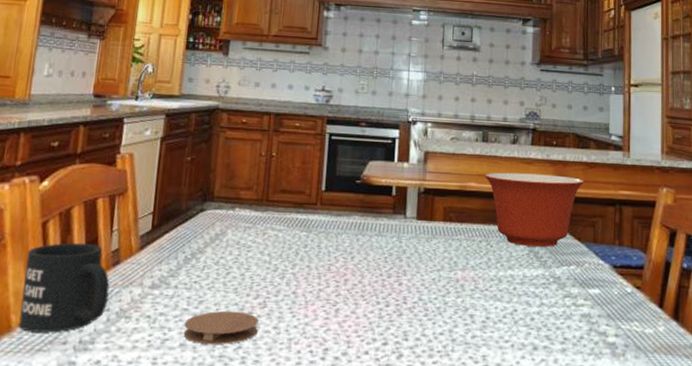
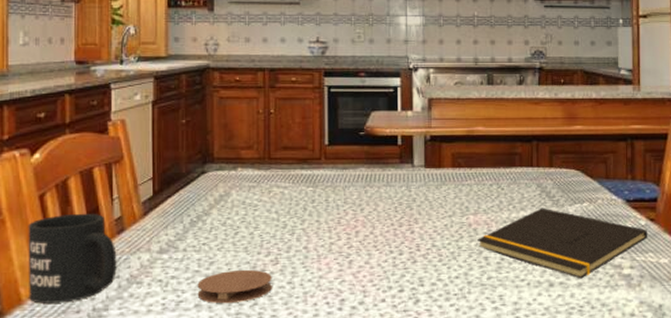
notepad: none [464,268,634,344] -> present [477,207,648,279]
mixing bowl: present [485,172,585,247] -> none [492,114,595,186]

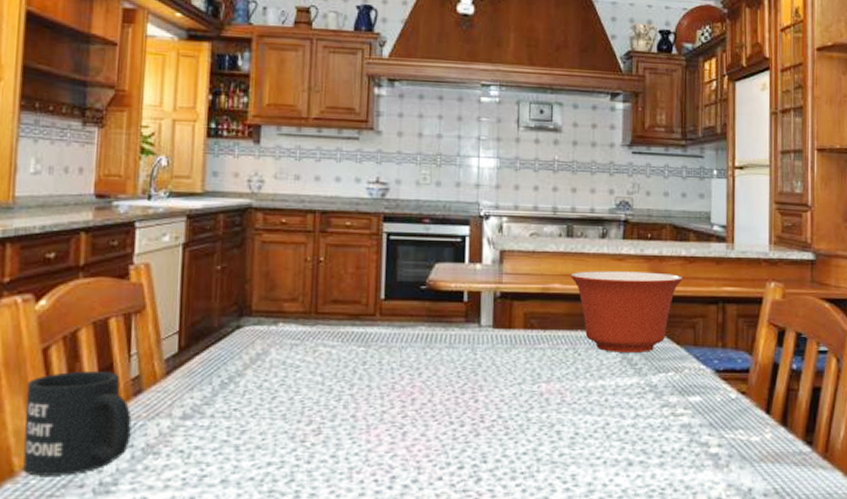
coaster: present [197,269,272,303] -> none [224,440,313,478]
notepad: present [477,207,648,279] -> none [549,376,739,458]
mixing bowl: none [492,114,595,186] -> present [570,271,683,352]

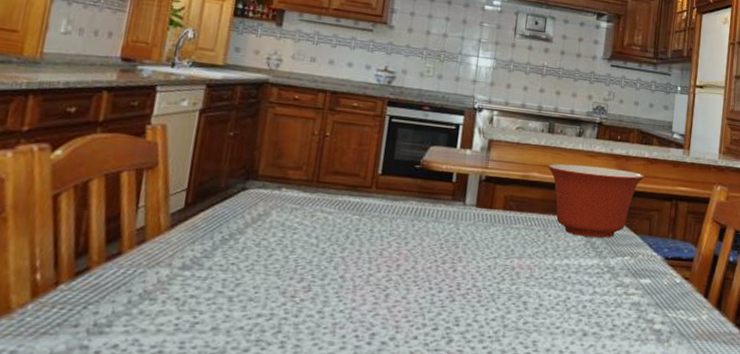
mug: present [23,370,132,476] -> none [20,218,133,315]

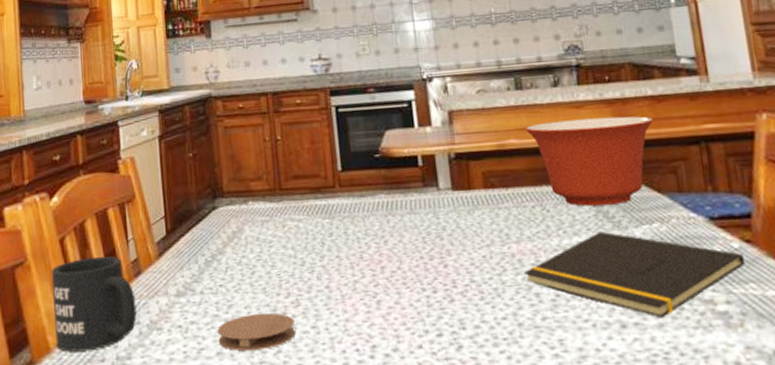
mug: none [20,218,133,315] -> present [51,256,137,352]
coaster: none [216,294,302,329] -> present [217,312,296,351]
notepad: none [519,257,682,331] -> present [524,231,746,318]

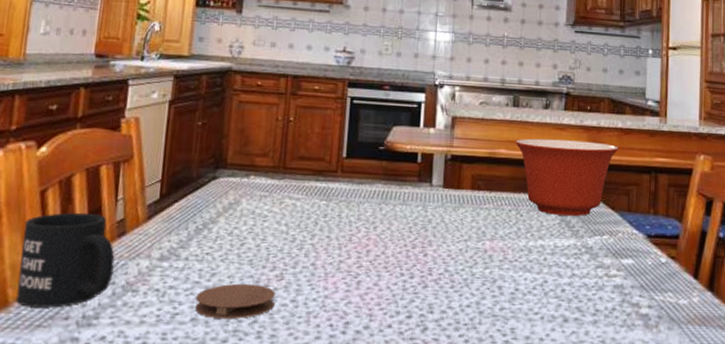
notepad: present [524,231,746,318] -> none [492,237,668,316]

